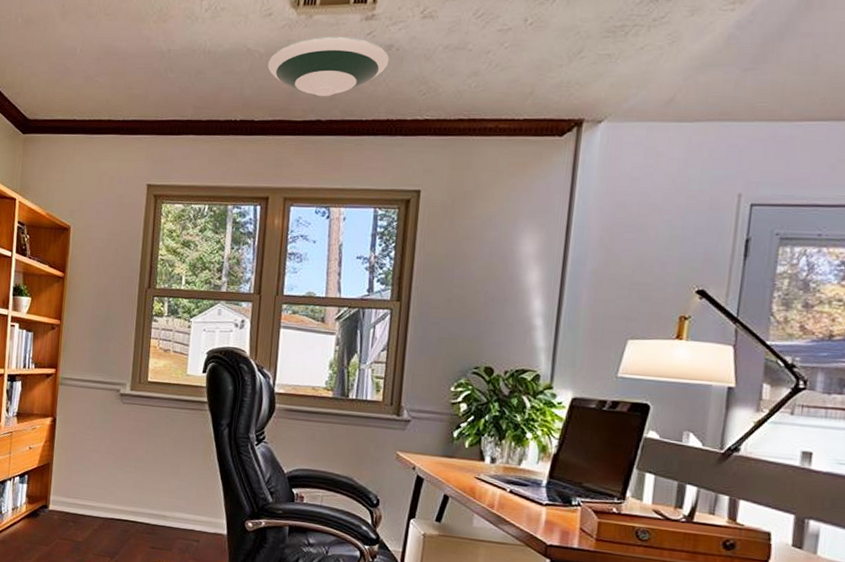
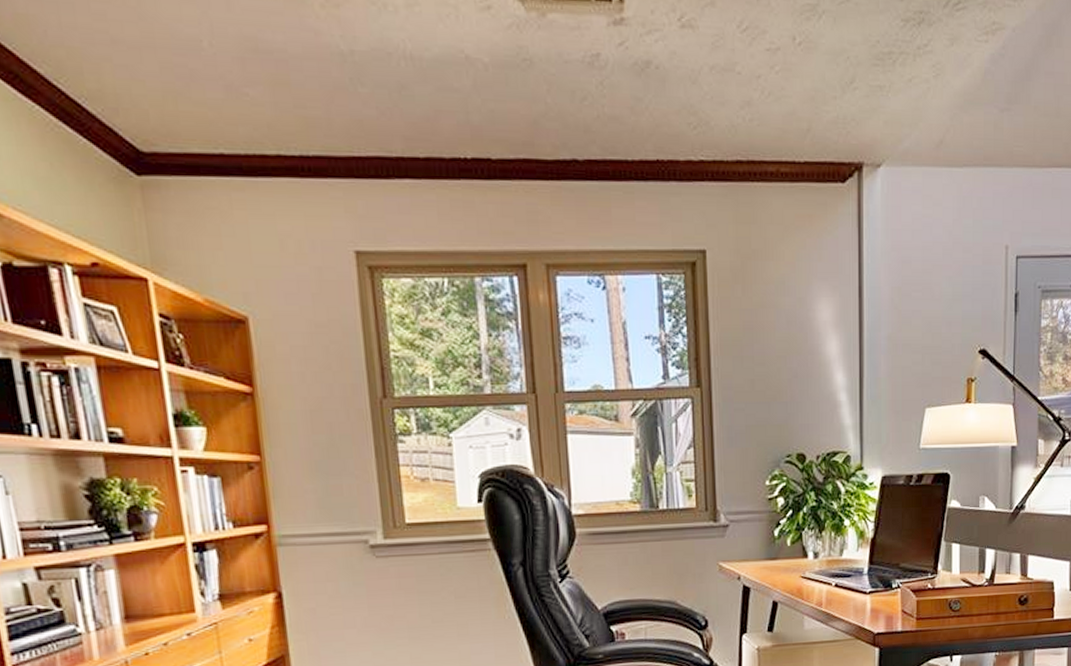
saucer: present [268,36,390,97] -> none [497,44,649,128]

